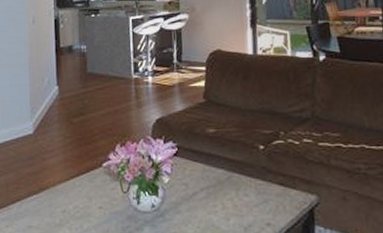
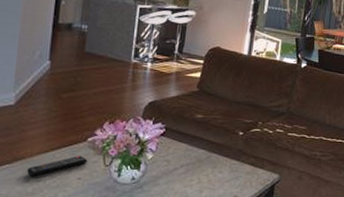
remote control: none [52,182,106,207] -> present [27,155,88,177]

